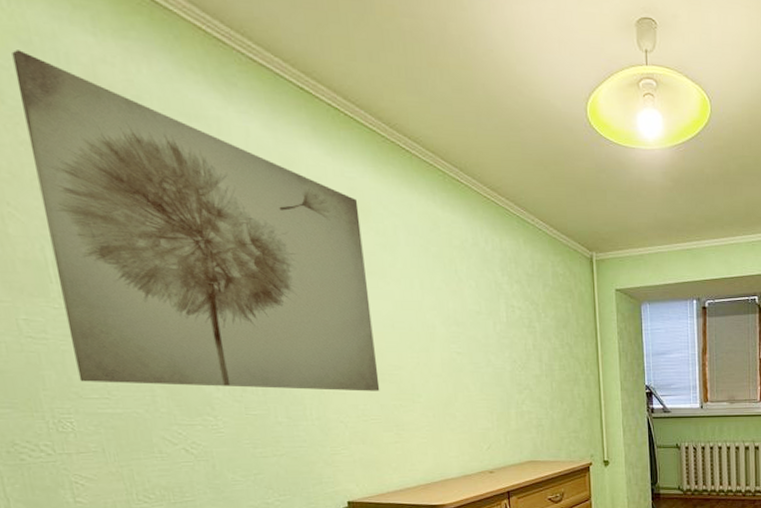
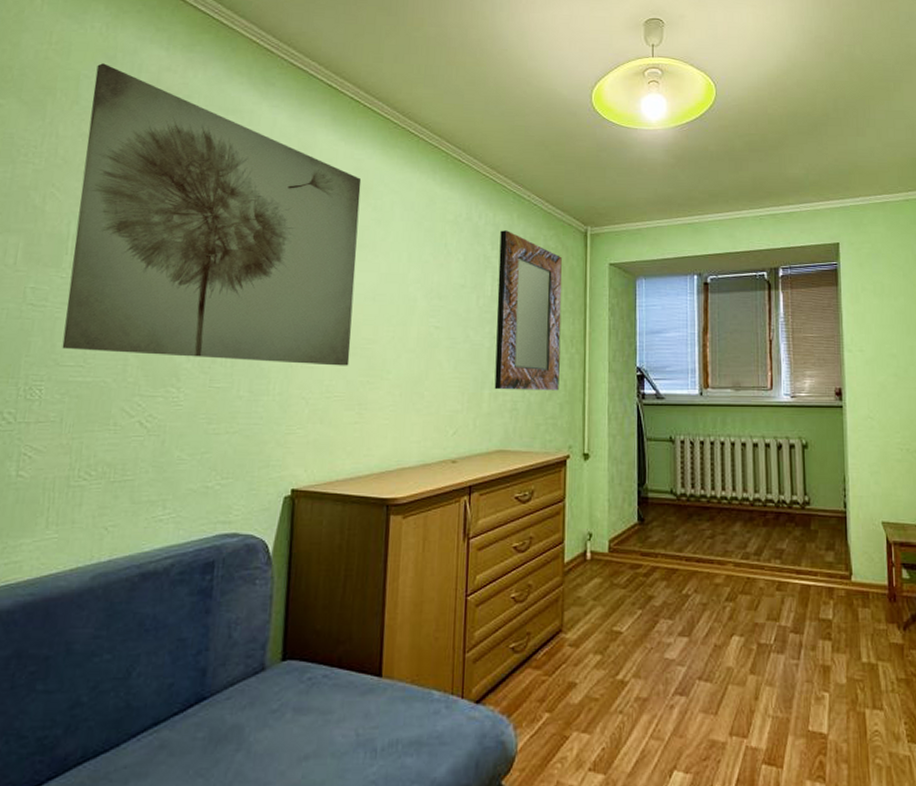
home mirror: none [508,256,578,409] -> present [494,230,562,391]

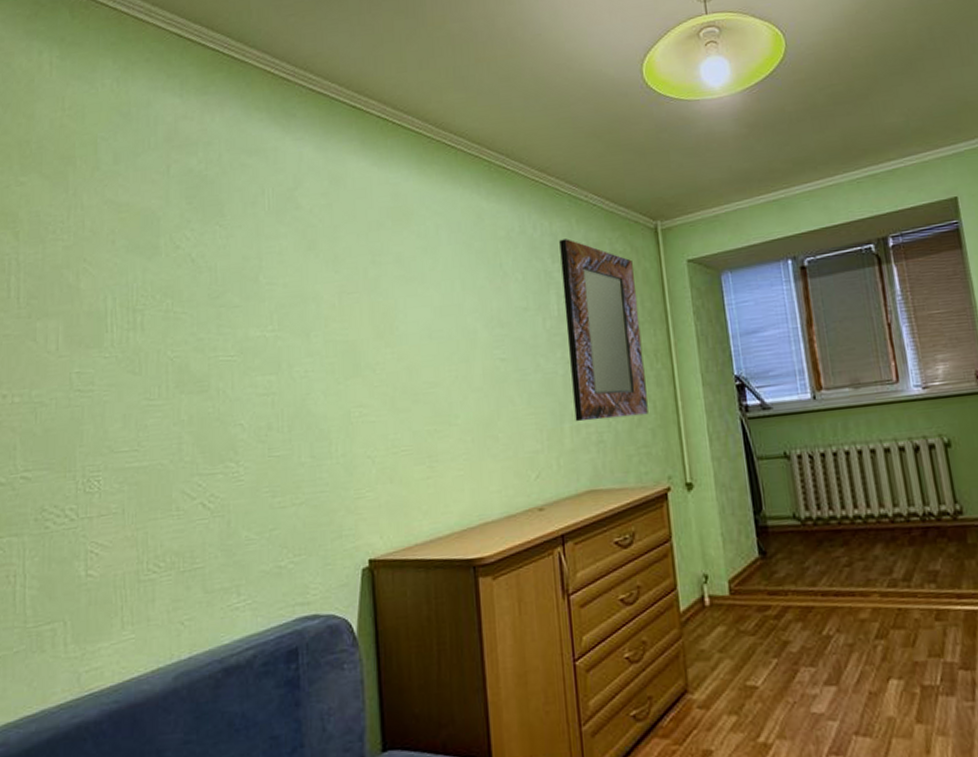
wall art: present [62,63,362,366] -> none [112,121,413,435]

